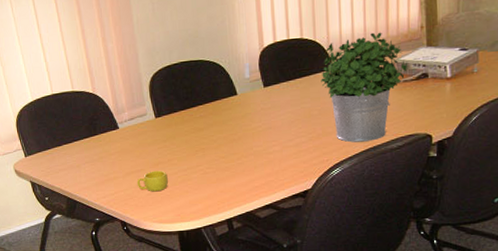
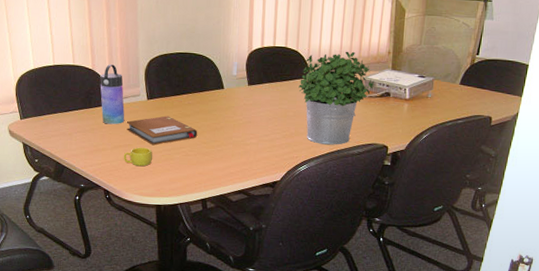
water bottle: none [102,85,134,151] -> present [100,64,125,125]
notebook: none [136,133,214,167] -> present [127,116,198,146]

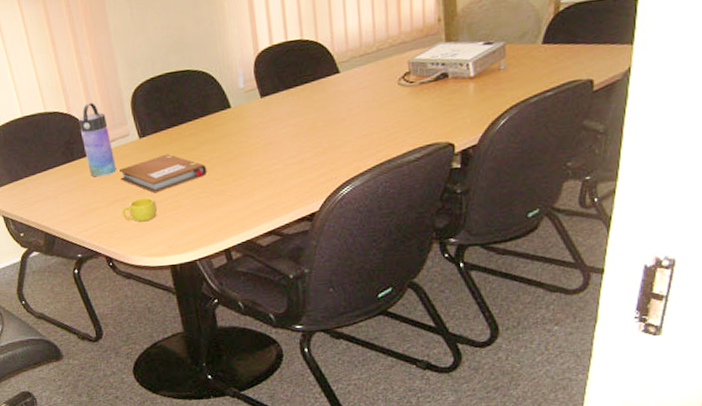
potted plant: present [298,51,375,145] -> none [325,28,425,157]

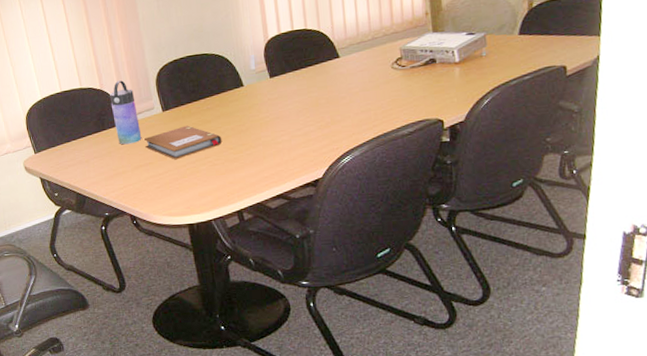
cup: present [121,197,157,222] -> none [145,163,177,185]

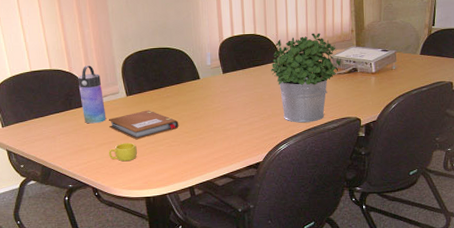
cup: none [145,163,177,185] -> present [108,142,137,162]
potted plant: none [327,20,415,130] -> present [271,33,342,123]

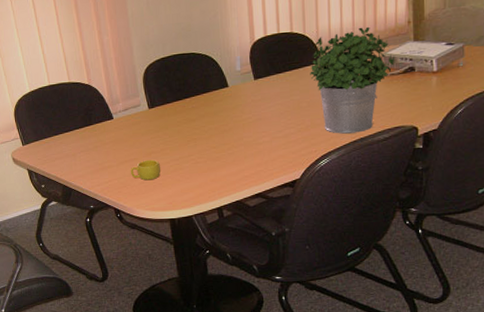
water bottle: present [78,65,107,124] -> none [97,76,128,140]
notebook: present [109,110,179,140] -> none [130,123,206,157]

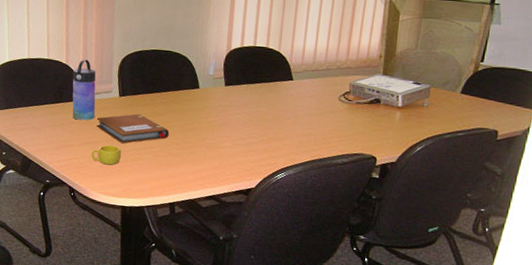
water bottle: none [97,76,128,140] -> present [72,59,96,121]
notebook: none [130,123,206,157] -> present [96,113,170,144]
potted plant: present [310,26,396,134] -> none [279,53,363,153]

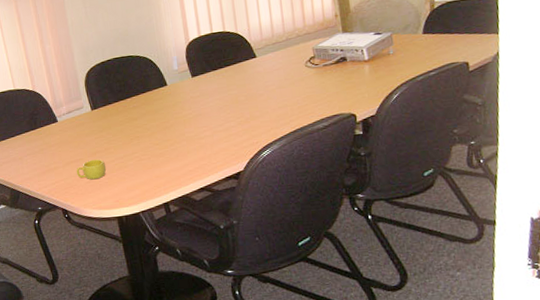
water bottle: present [72,59,96,121] -> none [41,82,72,142]
notebook: present [96,113,170,144] -> none [75,123,148,156]

